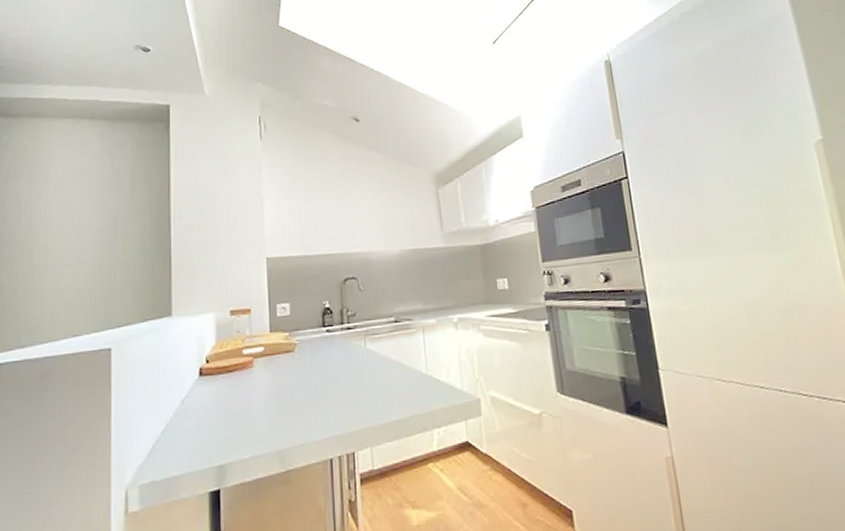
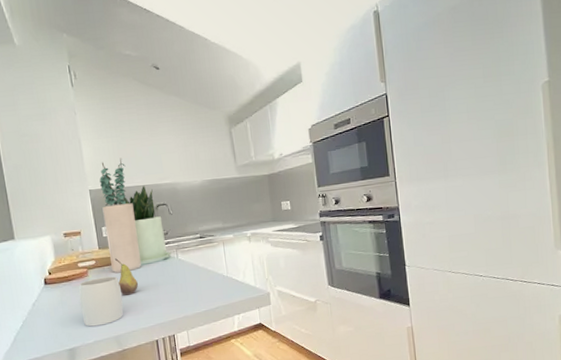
mug: none [238,368,293,436] -> present [78,276,124,327]
vase: none [280,220,321,365] -> present [99,157,142,273]
fruit: none [287,345,315,395] -> present [114,258,139,296]
planter: none [296,254,358,355] -> present [115,185,171,265]

